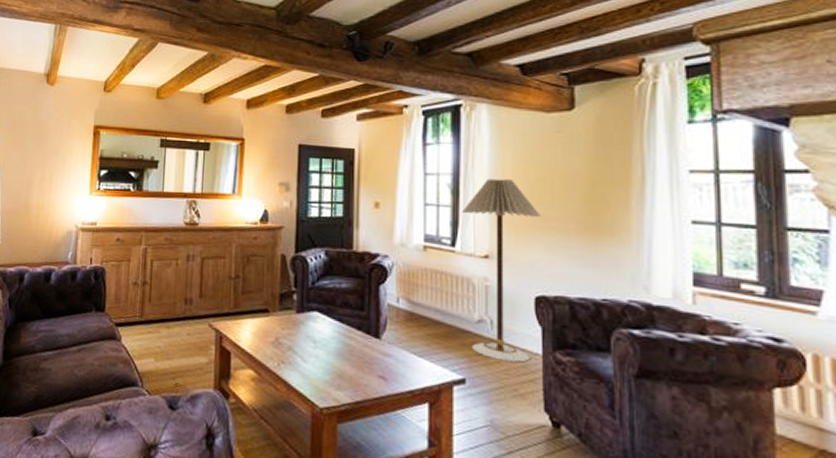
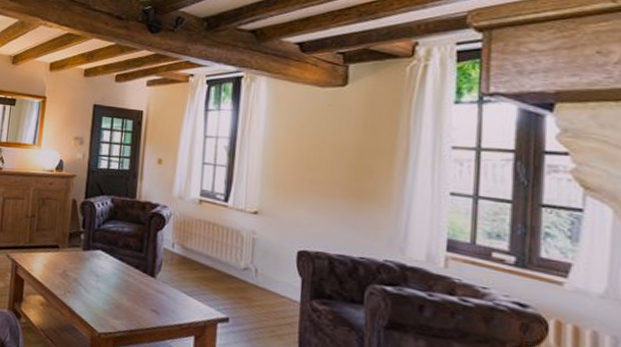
floor lamp: present [461,178,541,363] -> none [235,144,309,308]

